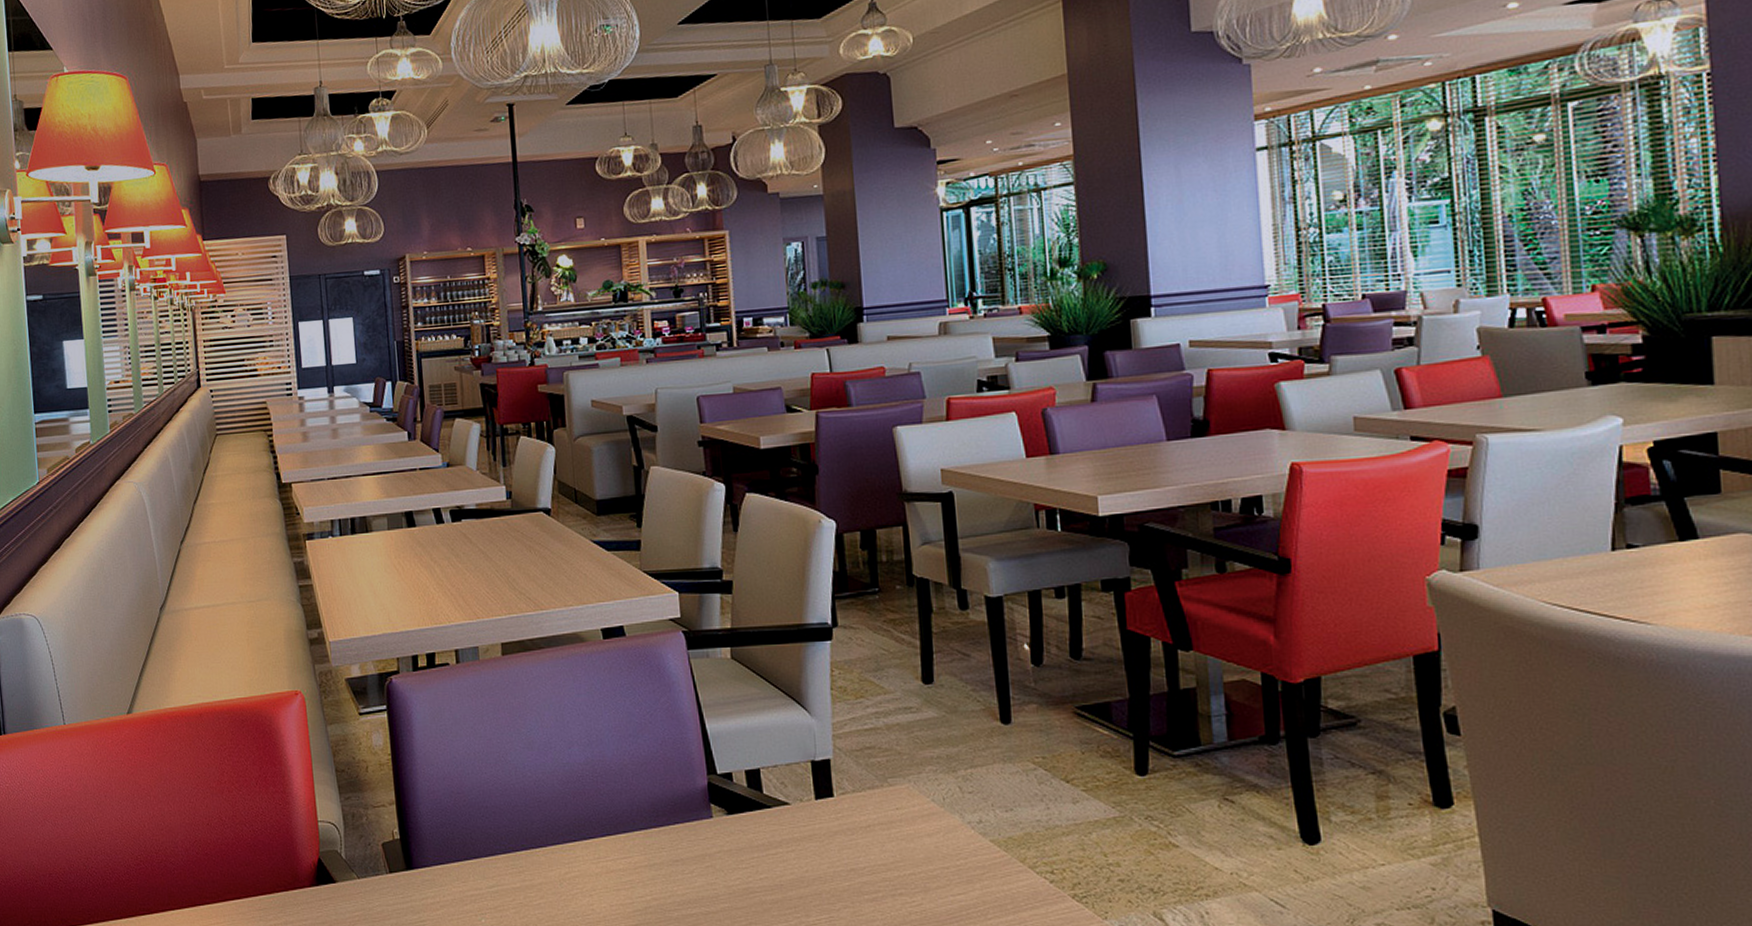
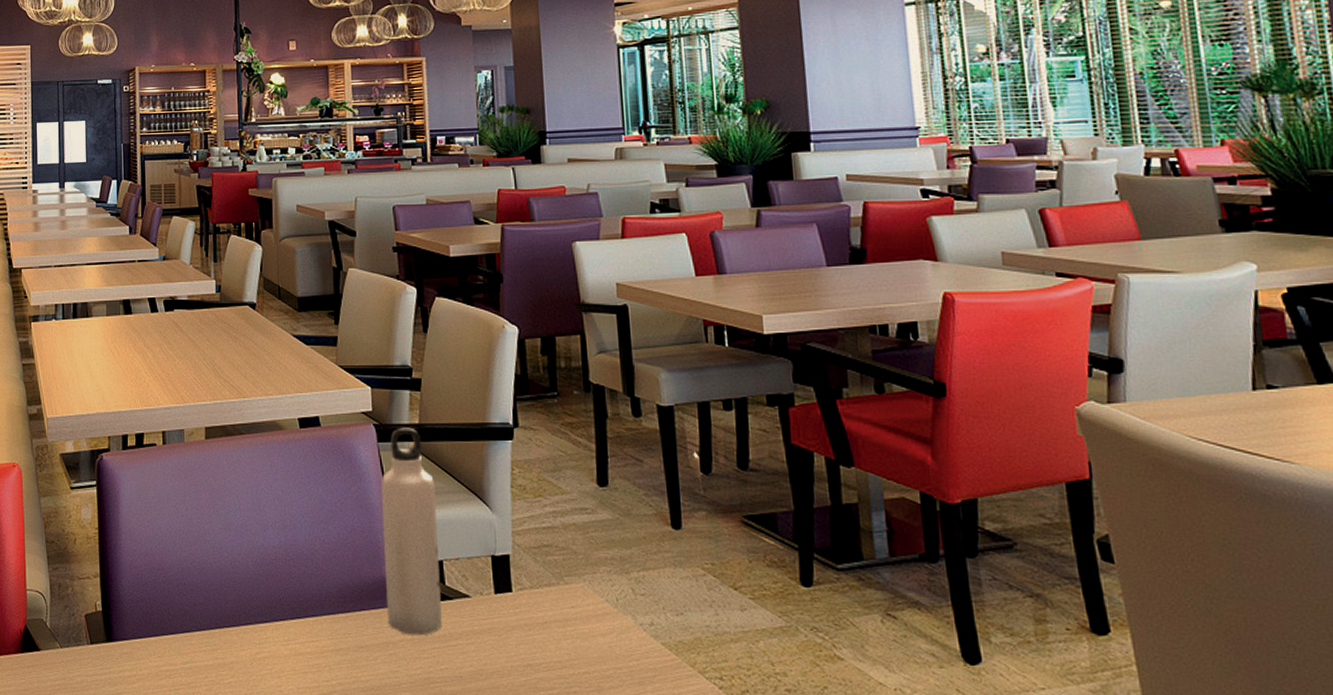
water bottle: none [692,632,761,846] -> present [381,427,442,636]

